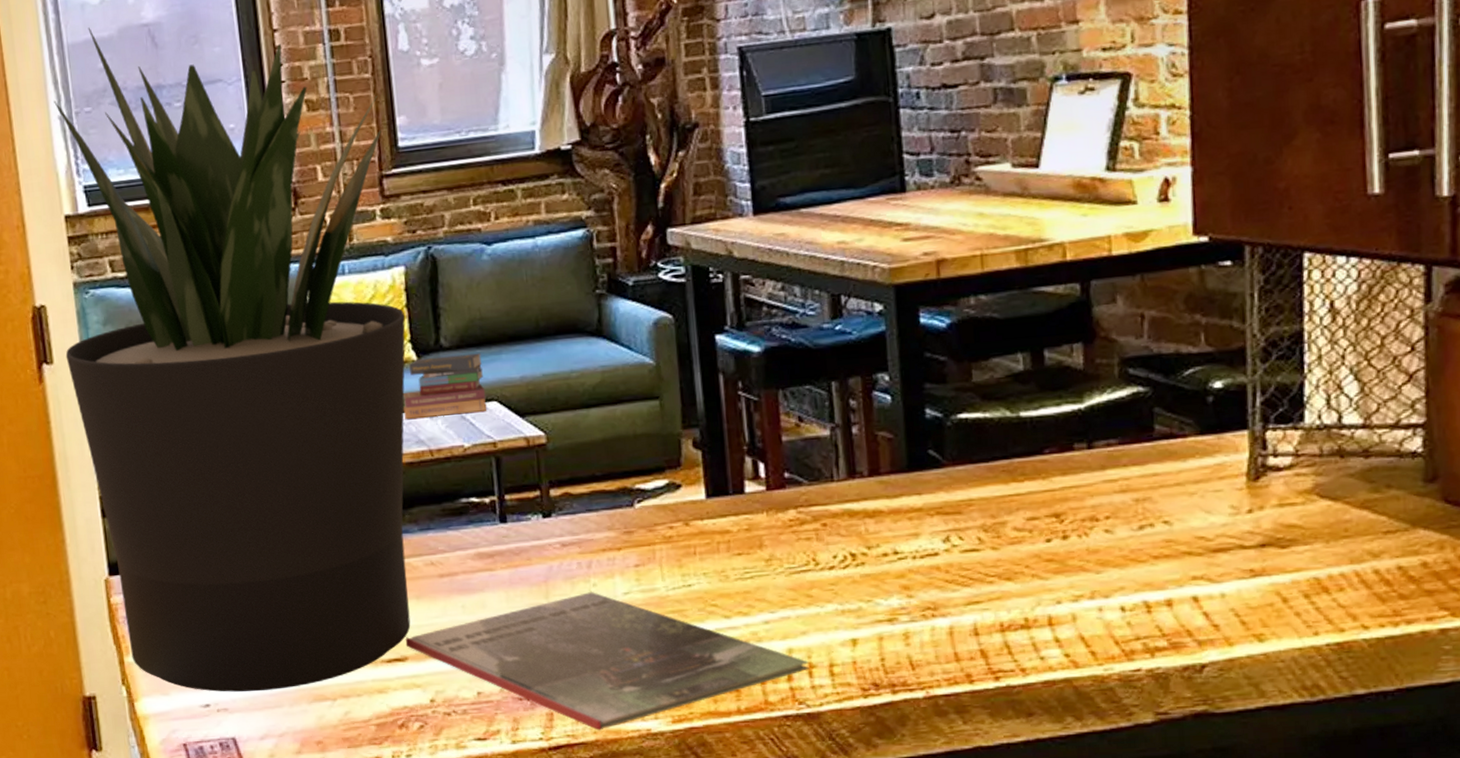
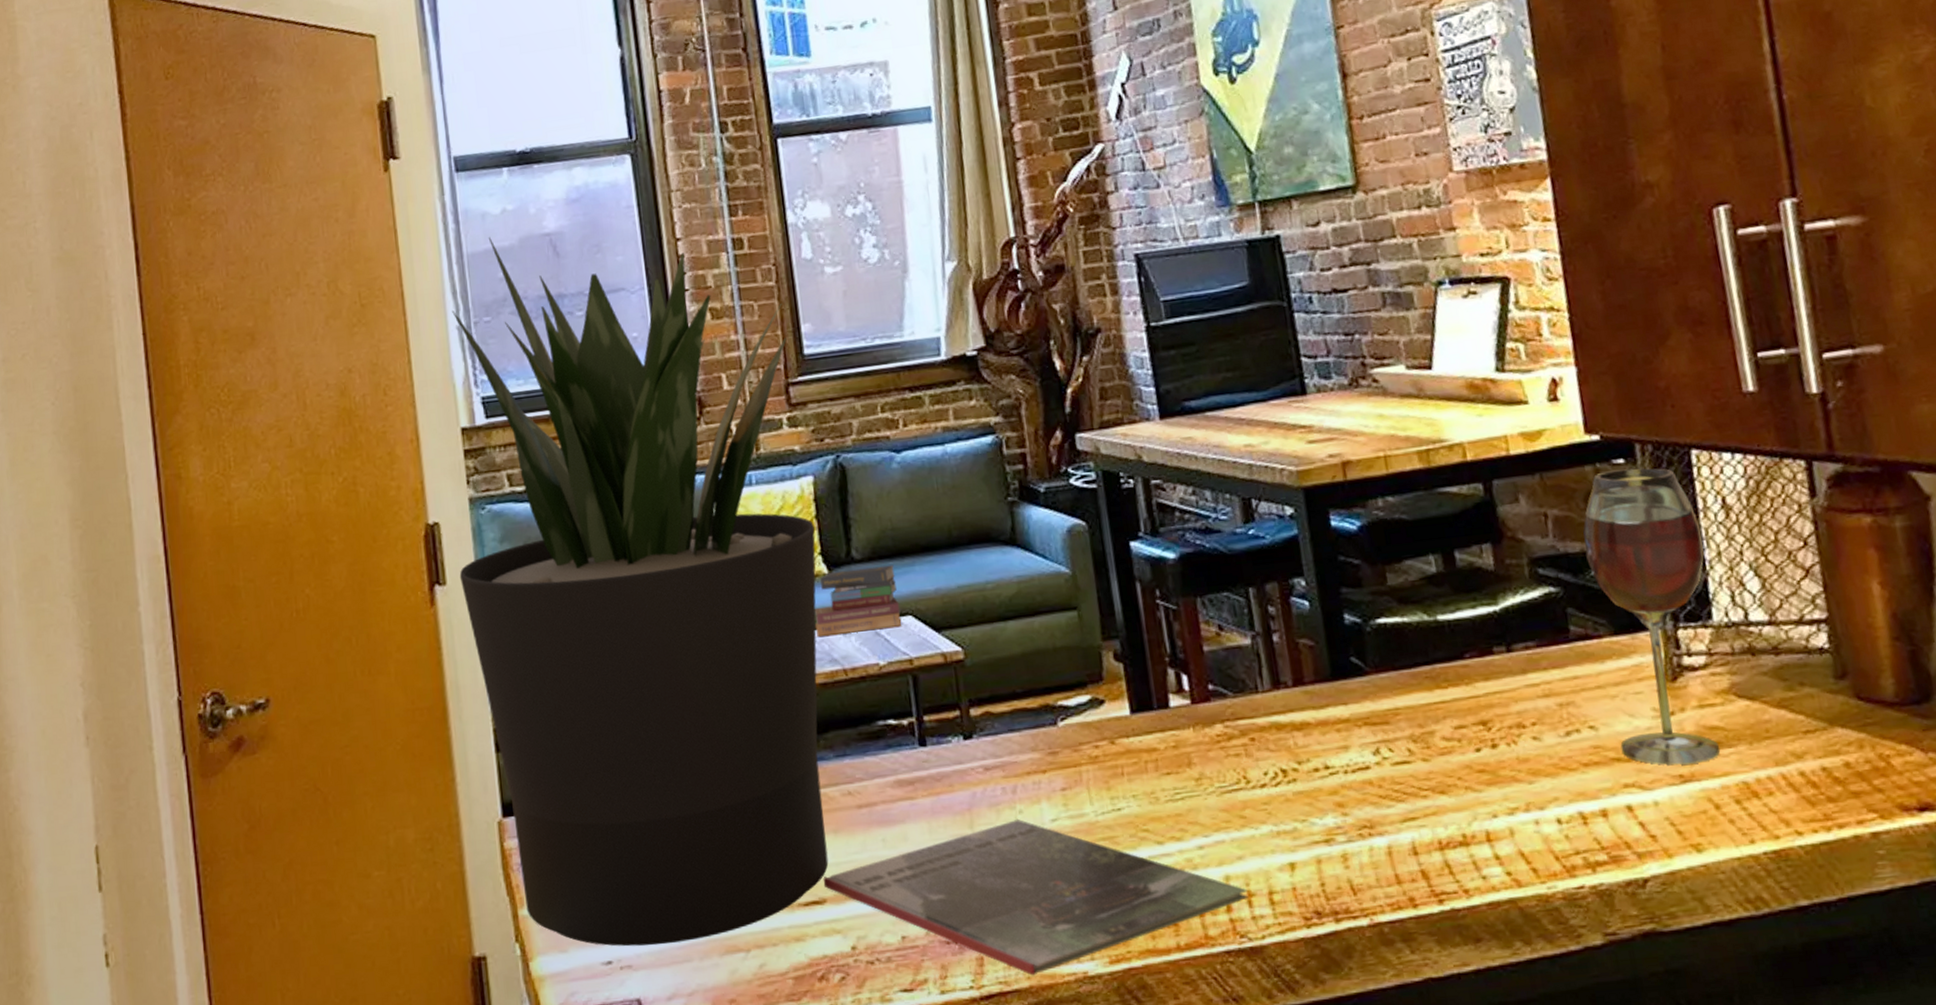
wineglass: none [1180,270,1304,560] -> present [1583,468,1720,765]

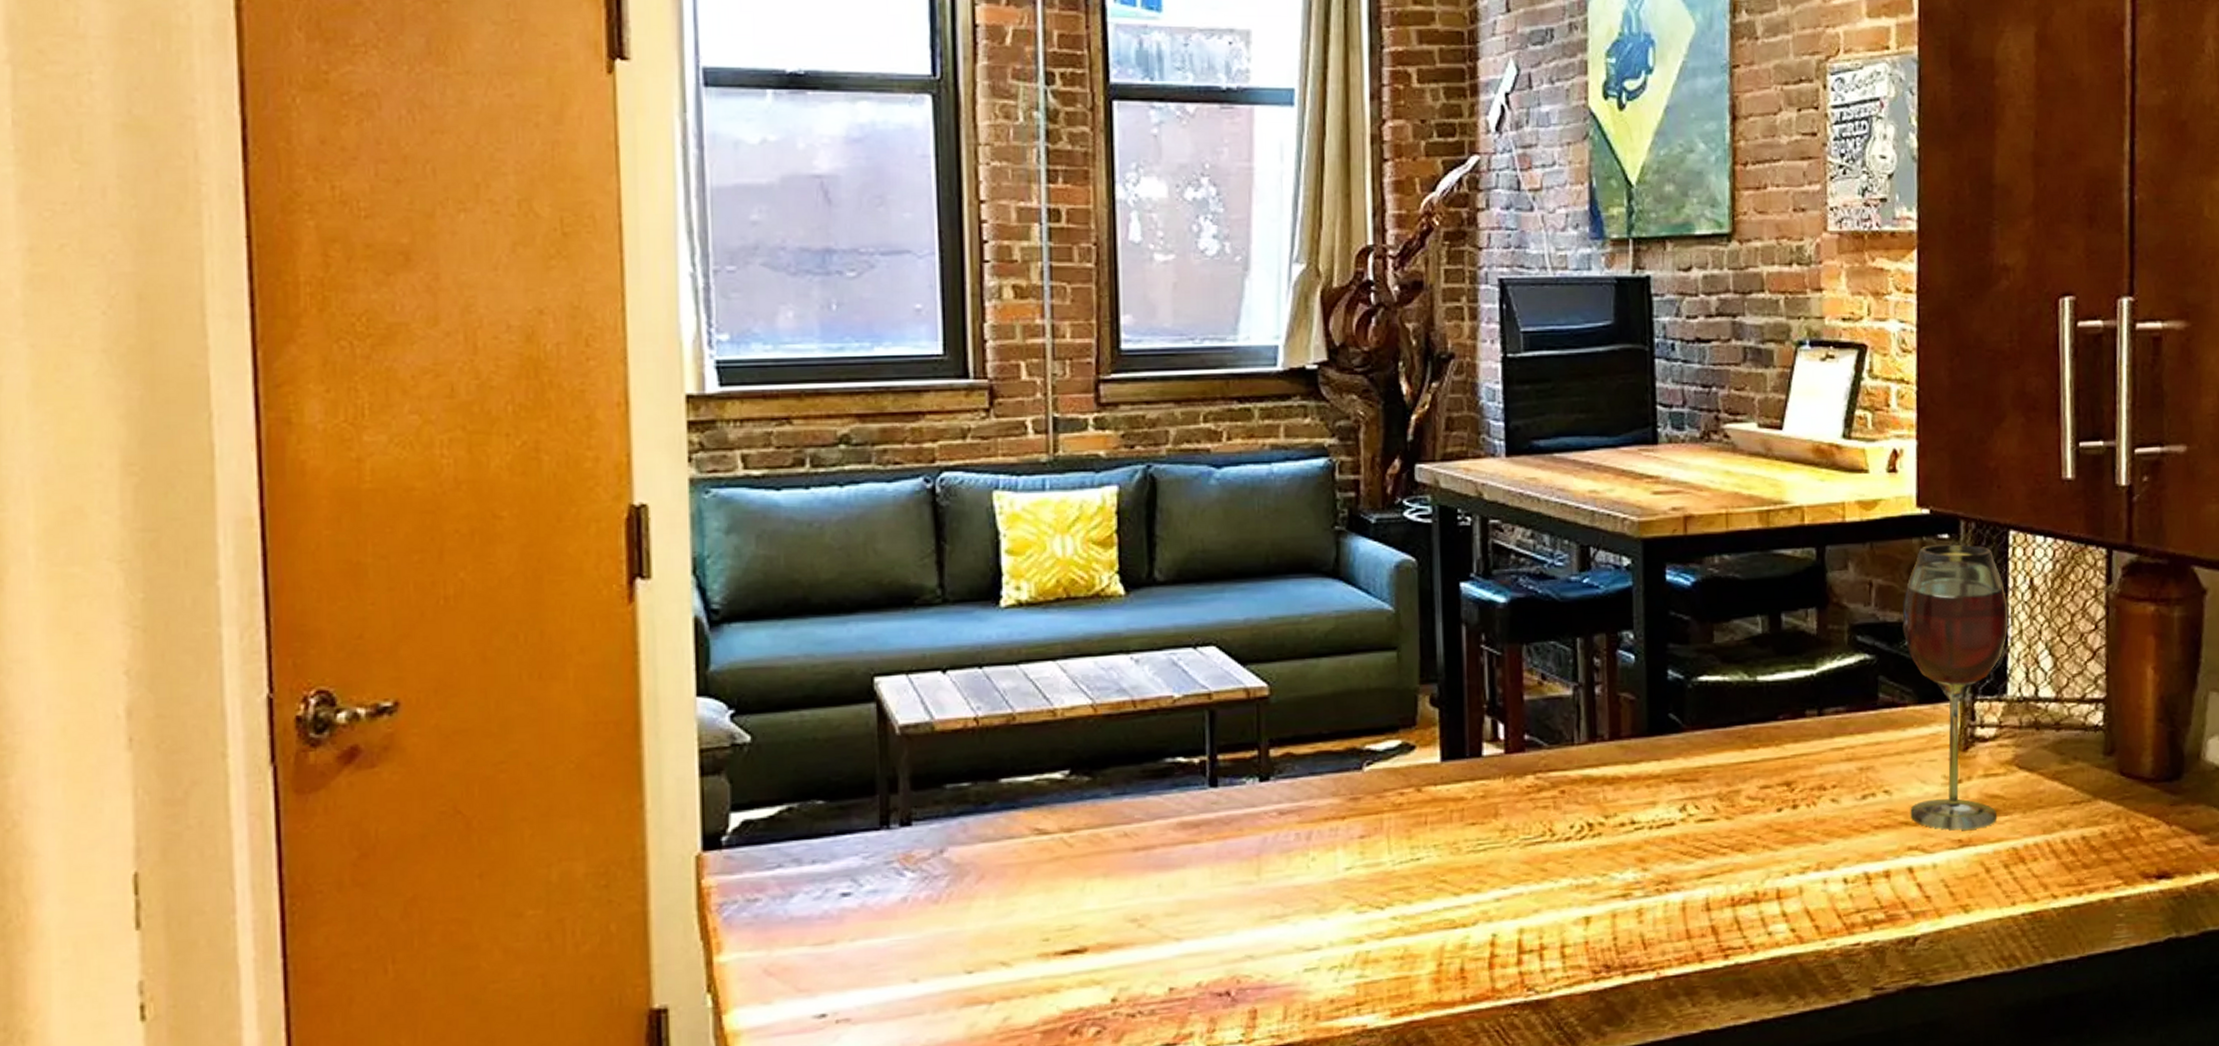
planter: present [452,237,829,947] -> none [669,170,1114,998]
books: present [815,565,902,638] -> none [1105,590,1204,664]
magazine: present [823,819,1249,976] -> none [1086,867,1540,1029]

